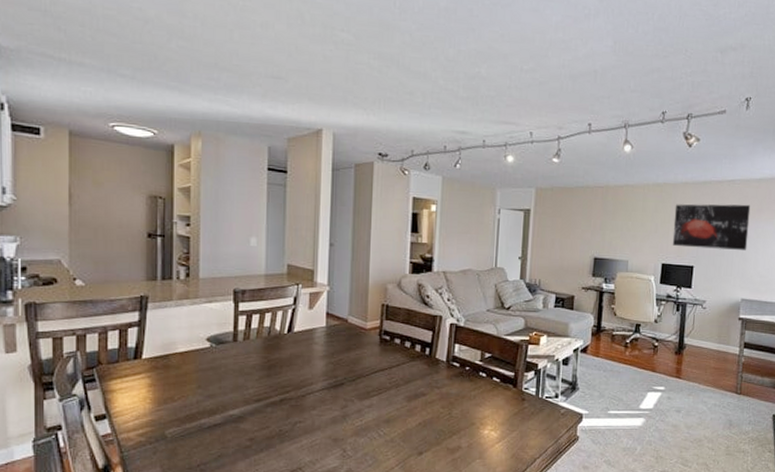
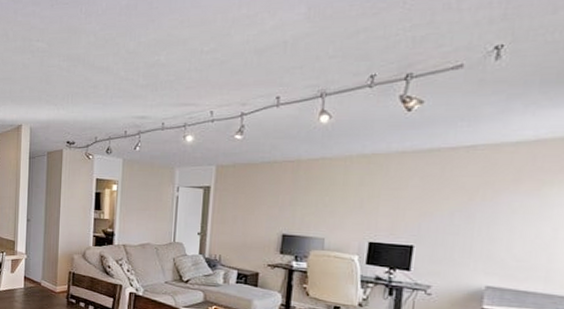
wall art: present [672,204,751,250] -> none [383,173,502,229]

